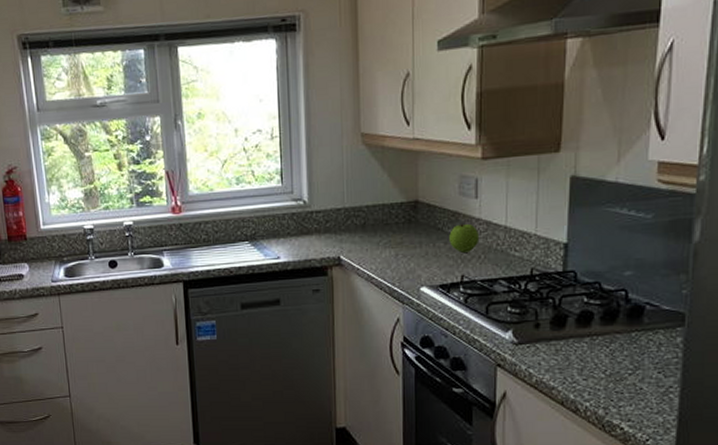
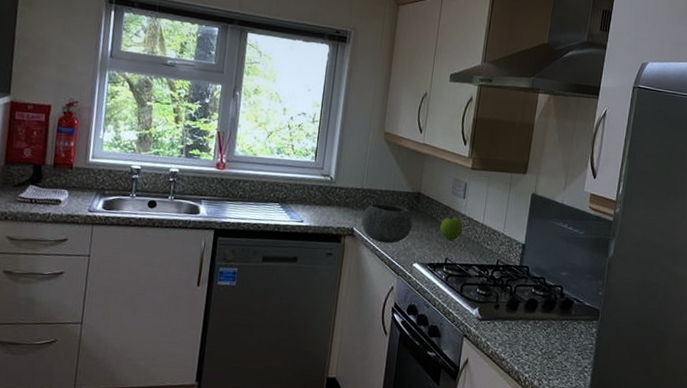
bowl: none [349,221,413,269] -> present [361,203,413,244]

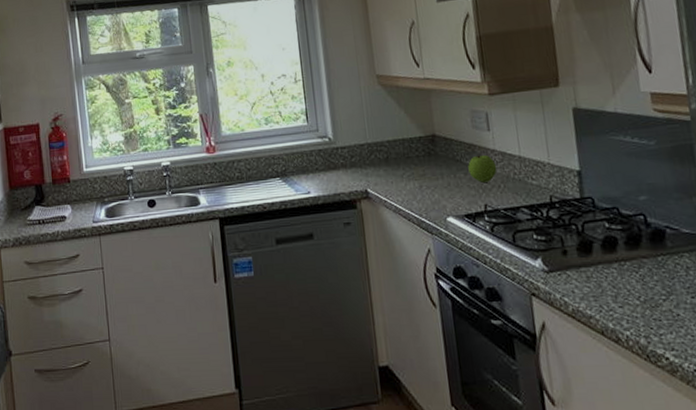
bowl: present [361,203,413,244] -> none [374,154,435,201]

